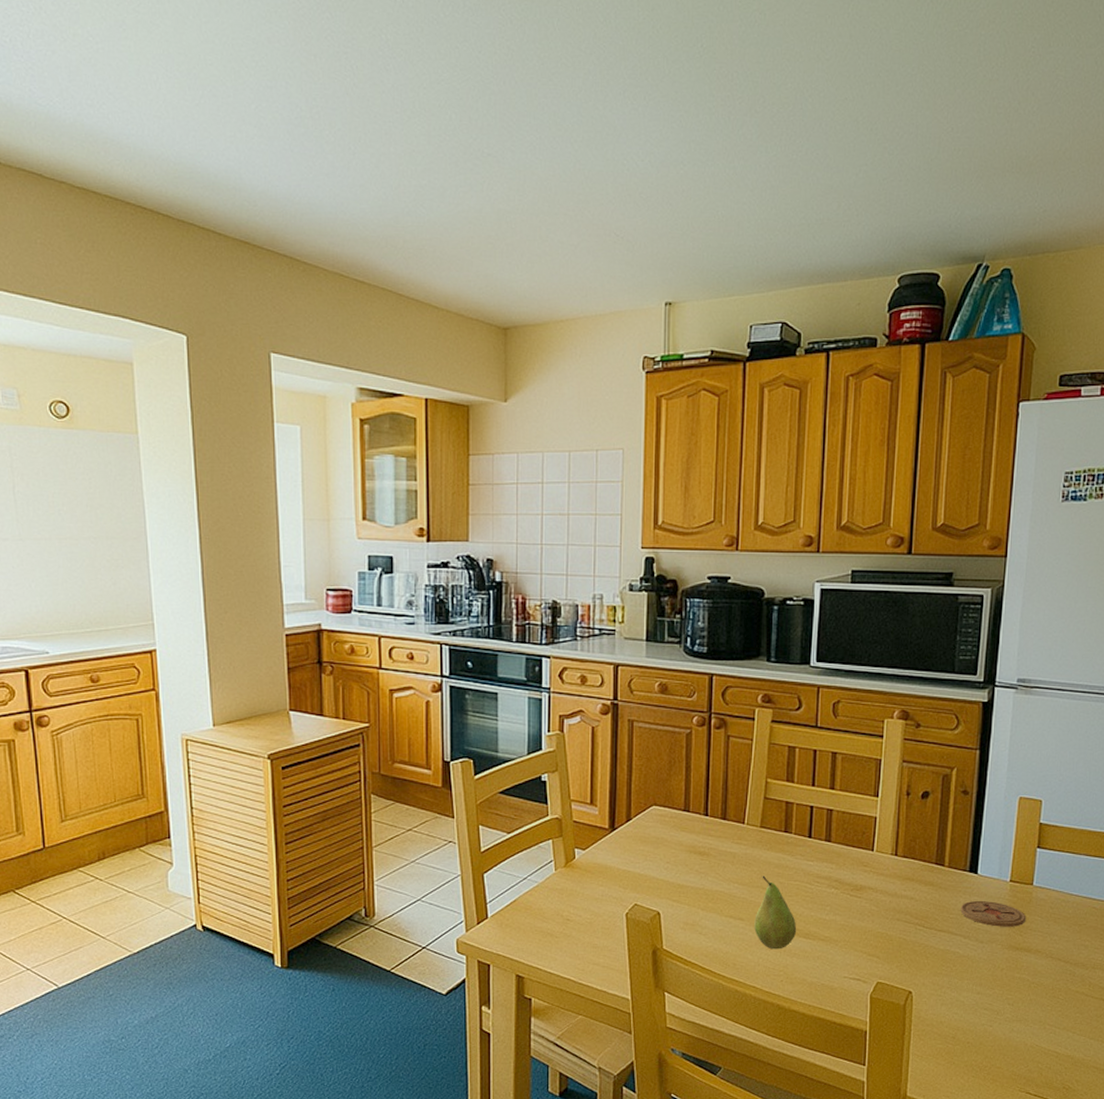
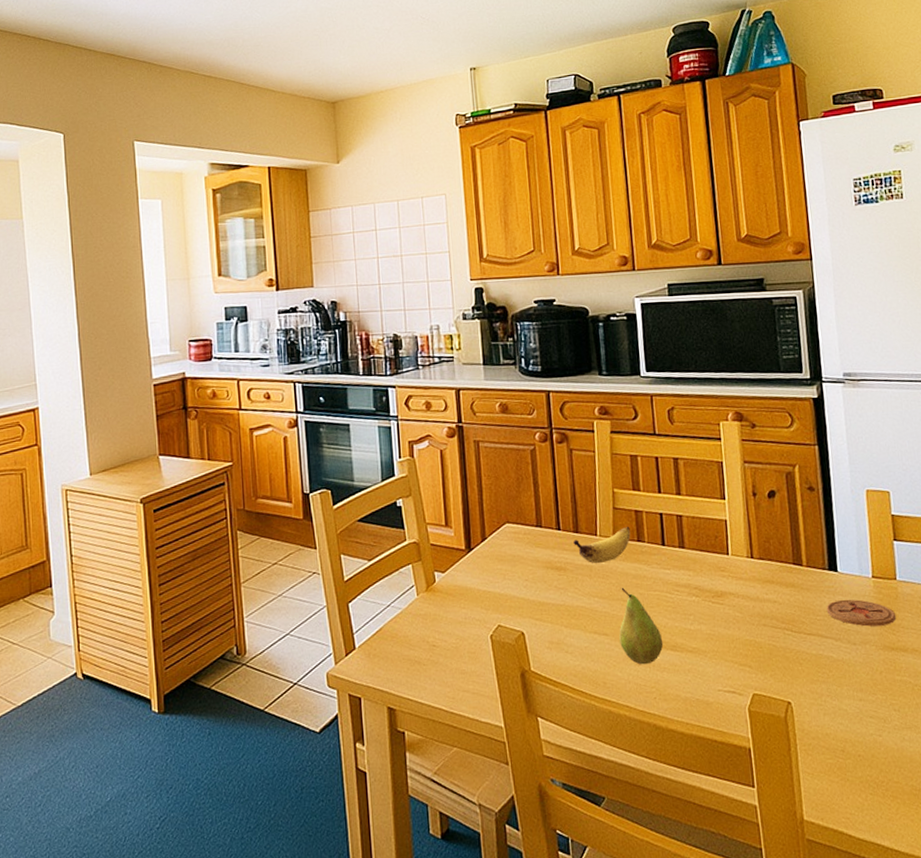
banana: none [720,816,779,852] -> present [573,526,631,564]

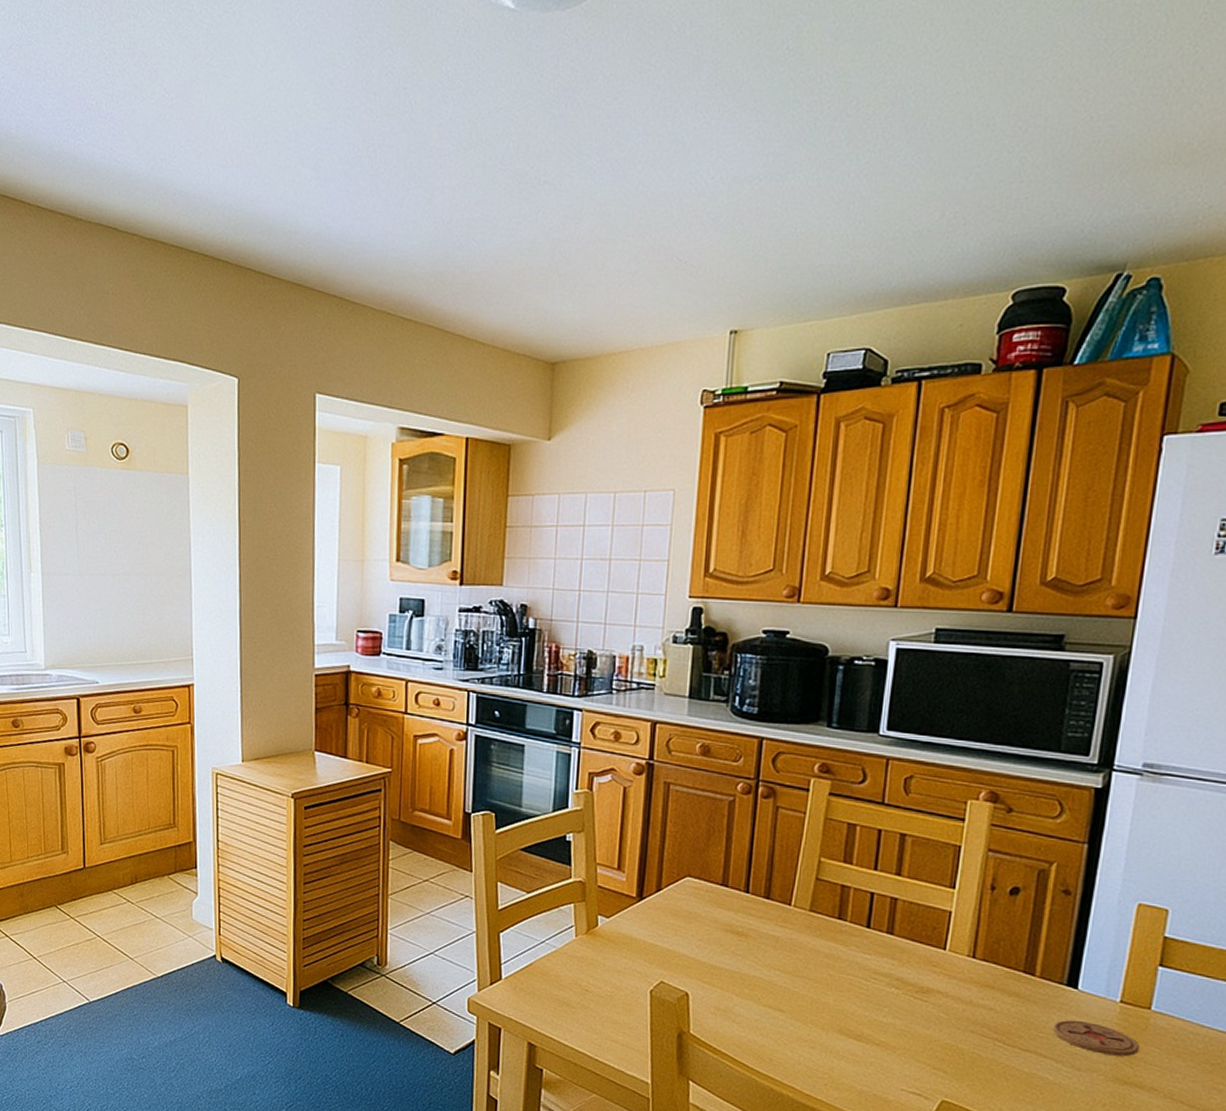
banana: present [573,526,631,564] -> none [762,900,832,936]
fruit: present [619,587,664,665] -> none [796,964,847,1050]

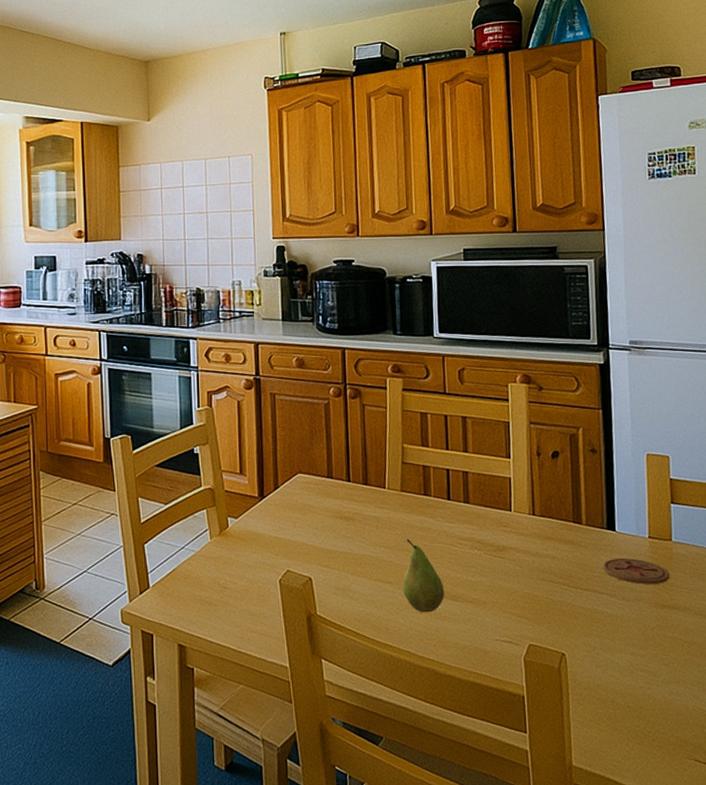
fruit: none [796,964,847,1050] -> present [403,538,445,613]

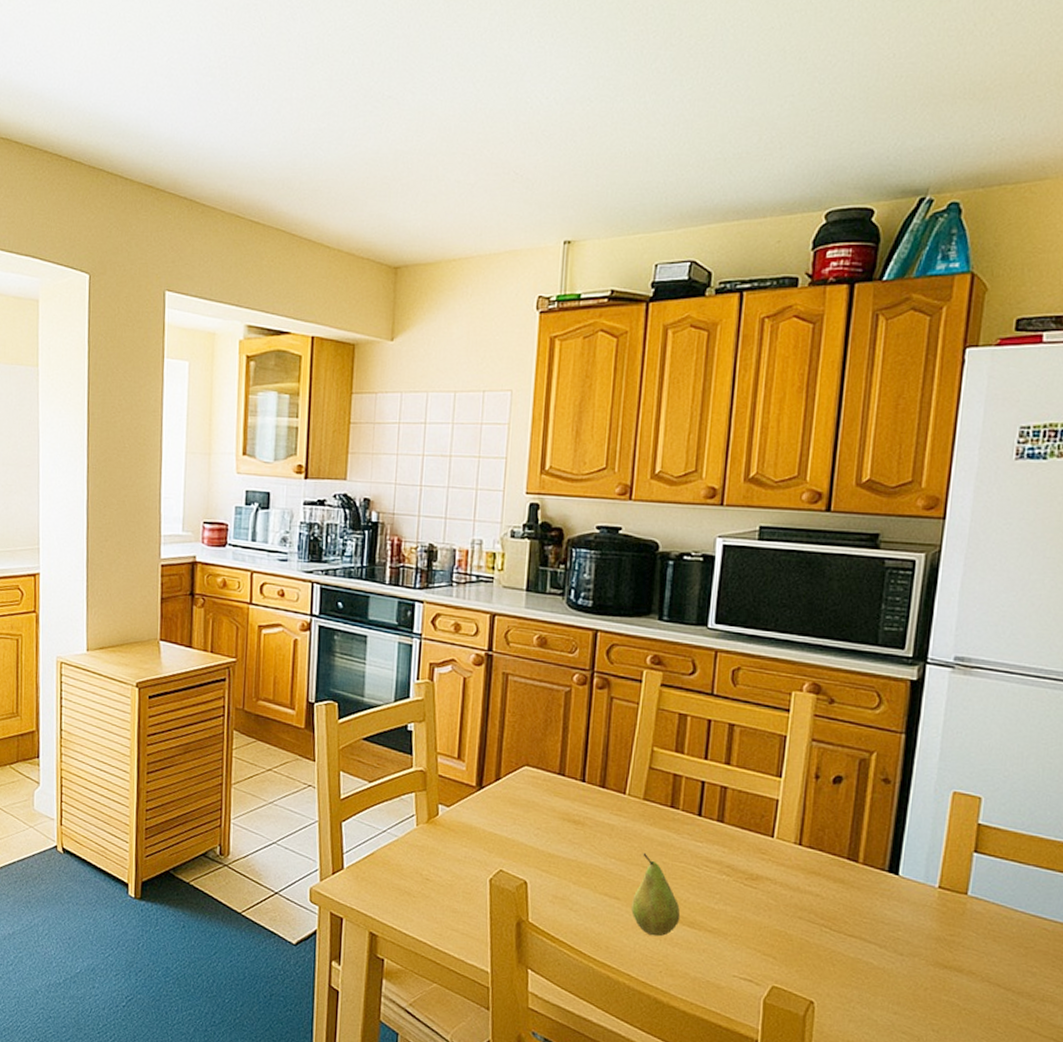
coaster: present [603,557,670,585] -> none [876,905,958,941]

